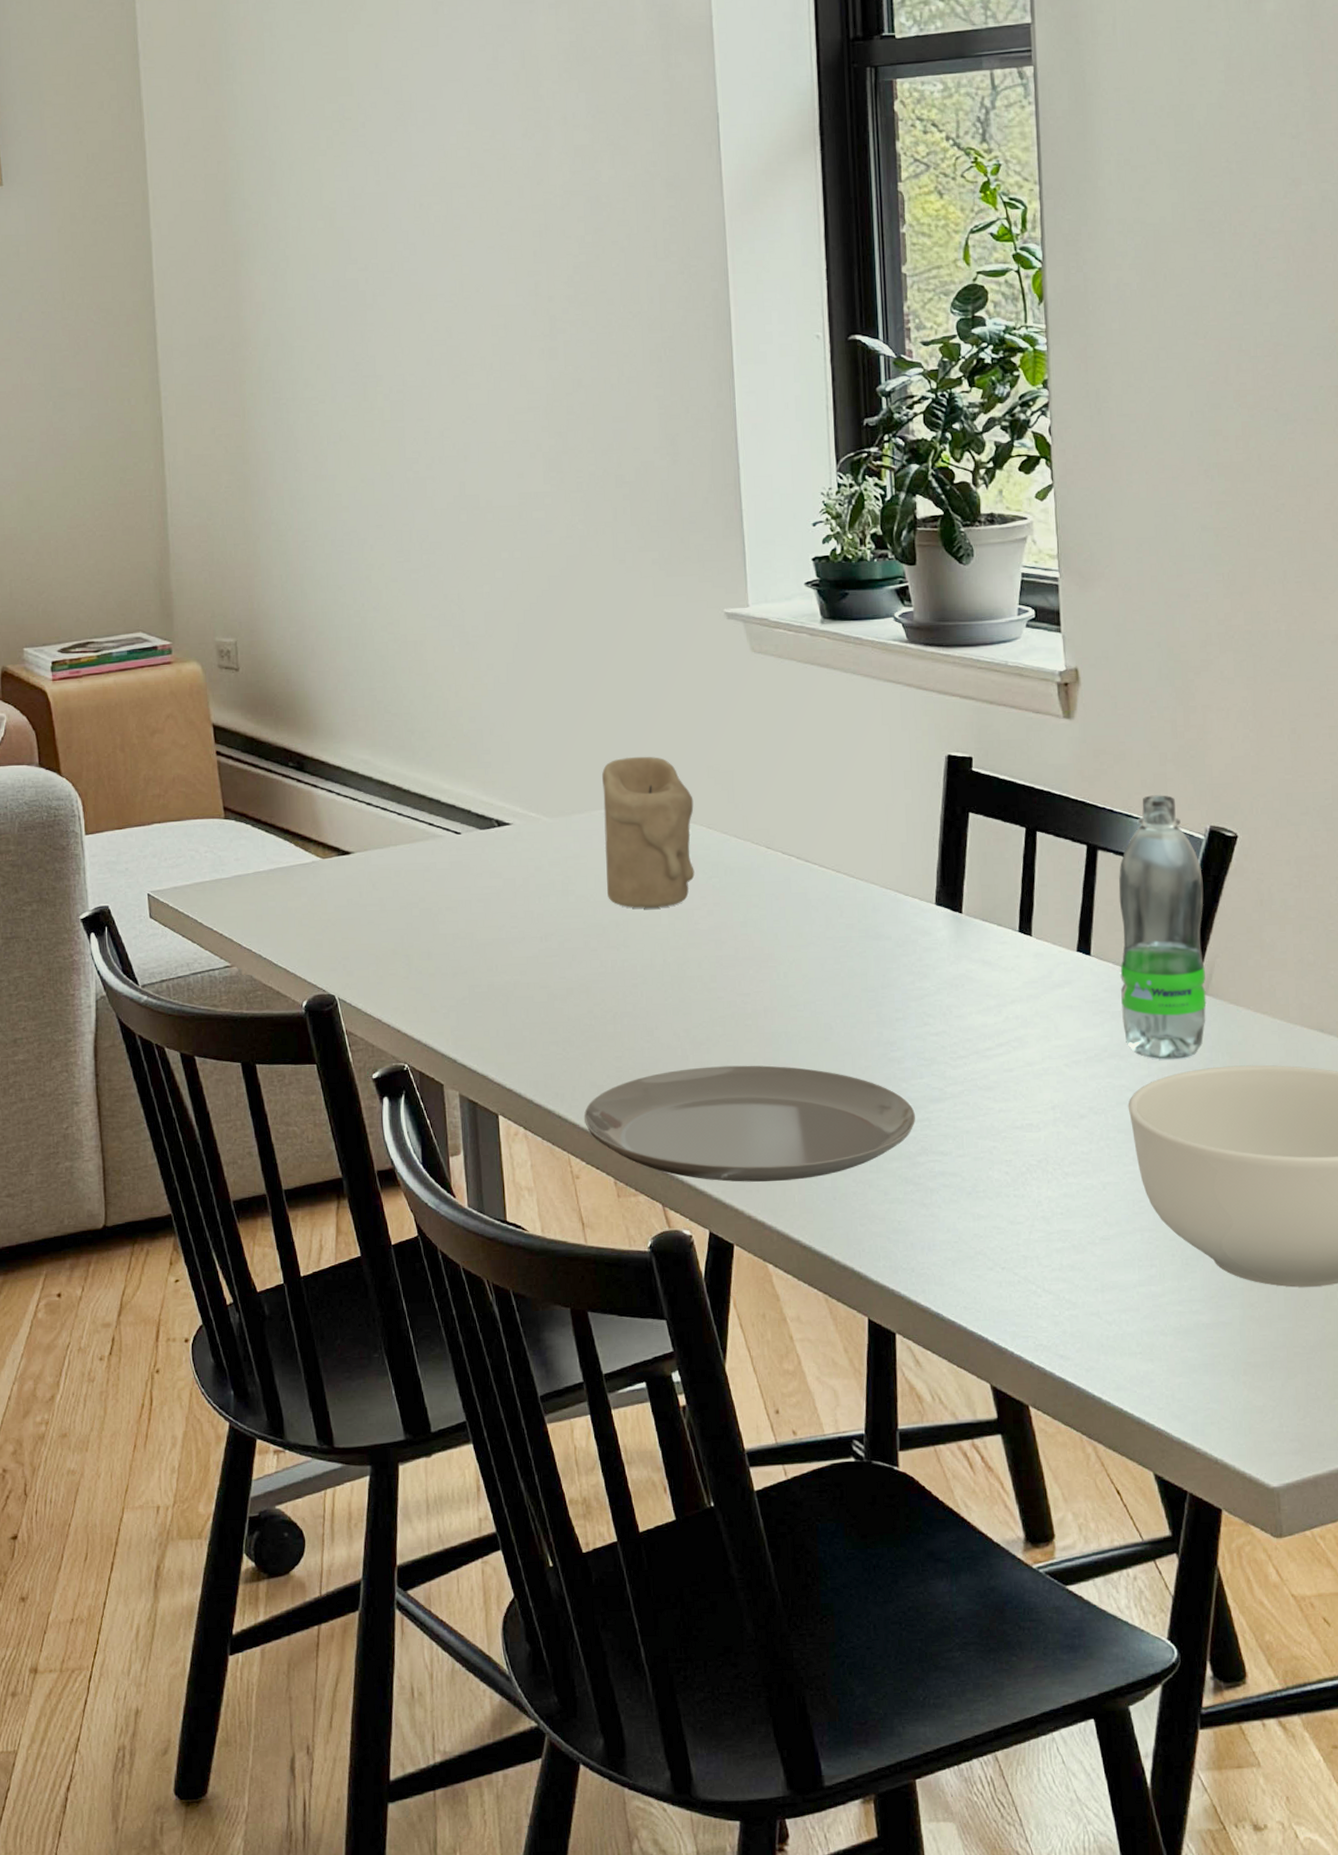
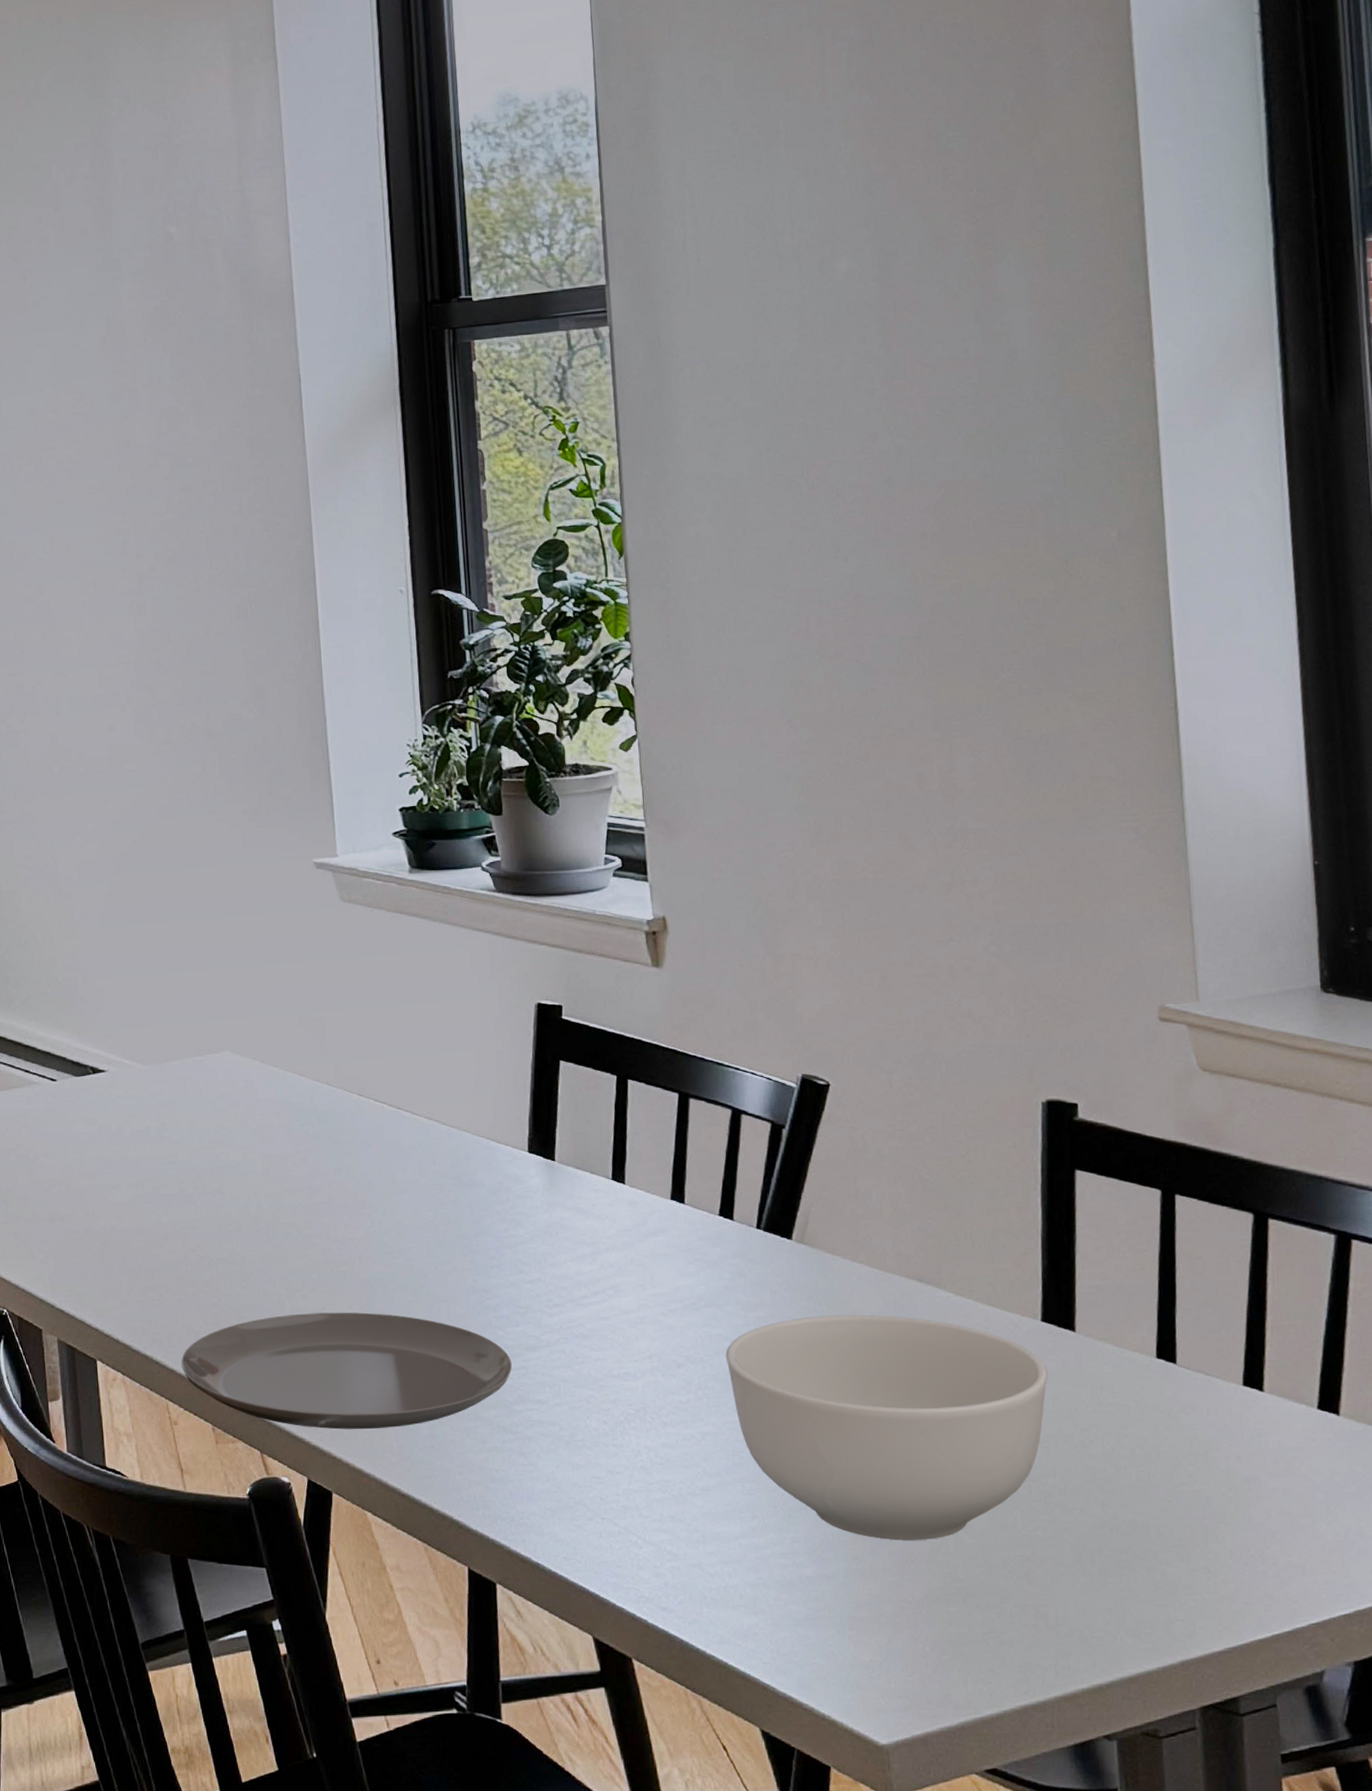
candle: present [602,756,695,908] -> none [195,1004,288,1155]
bottle: present [1118,795,1207,1059] -> none [711,1043,803,1309]

